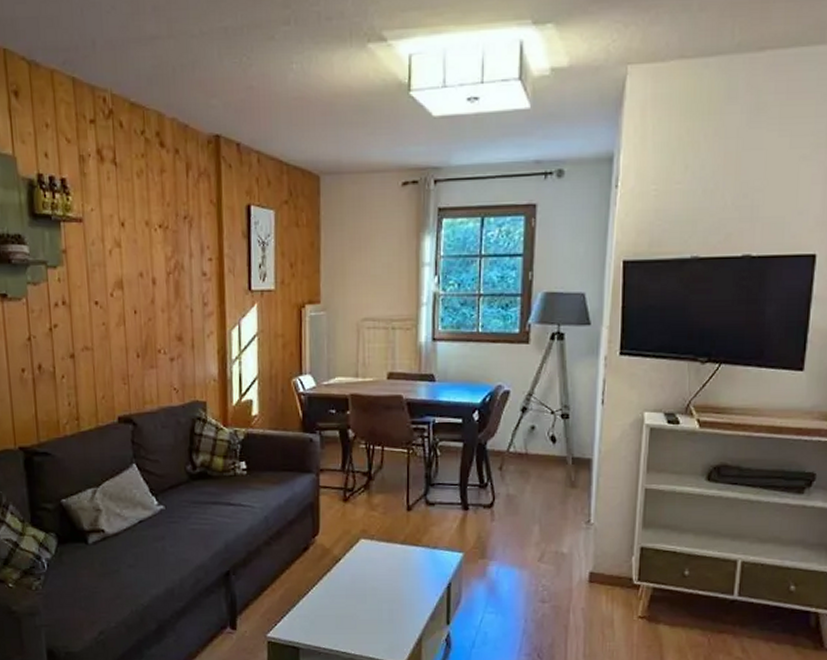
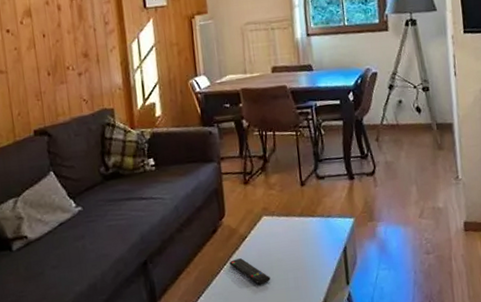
remote control: none [319,582,363,612] -> present [229,258,271,285]

